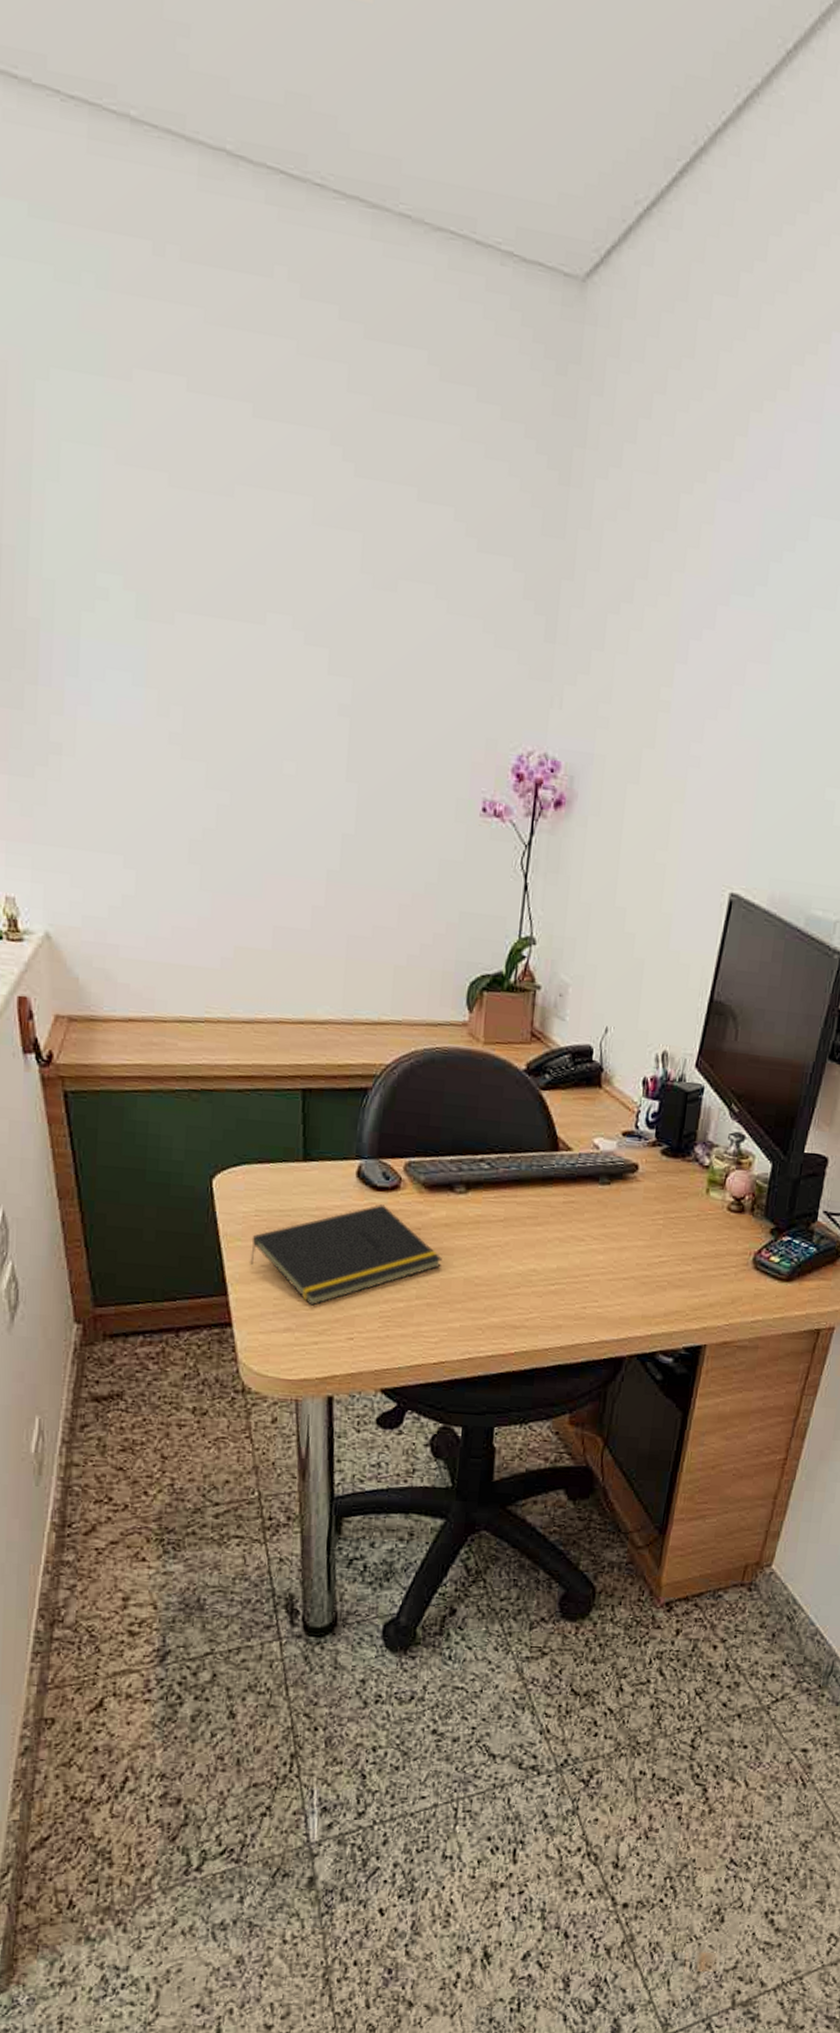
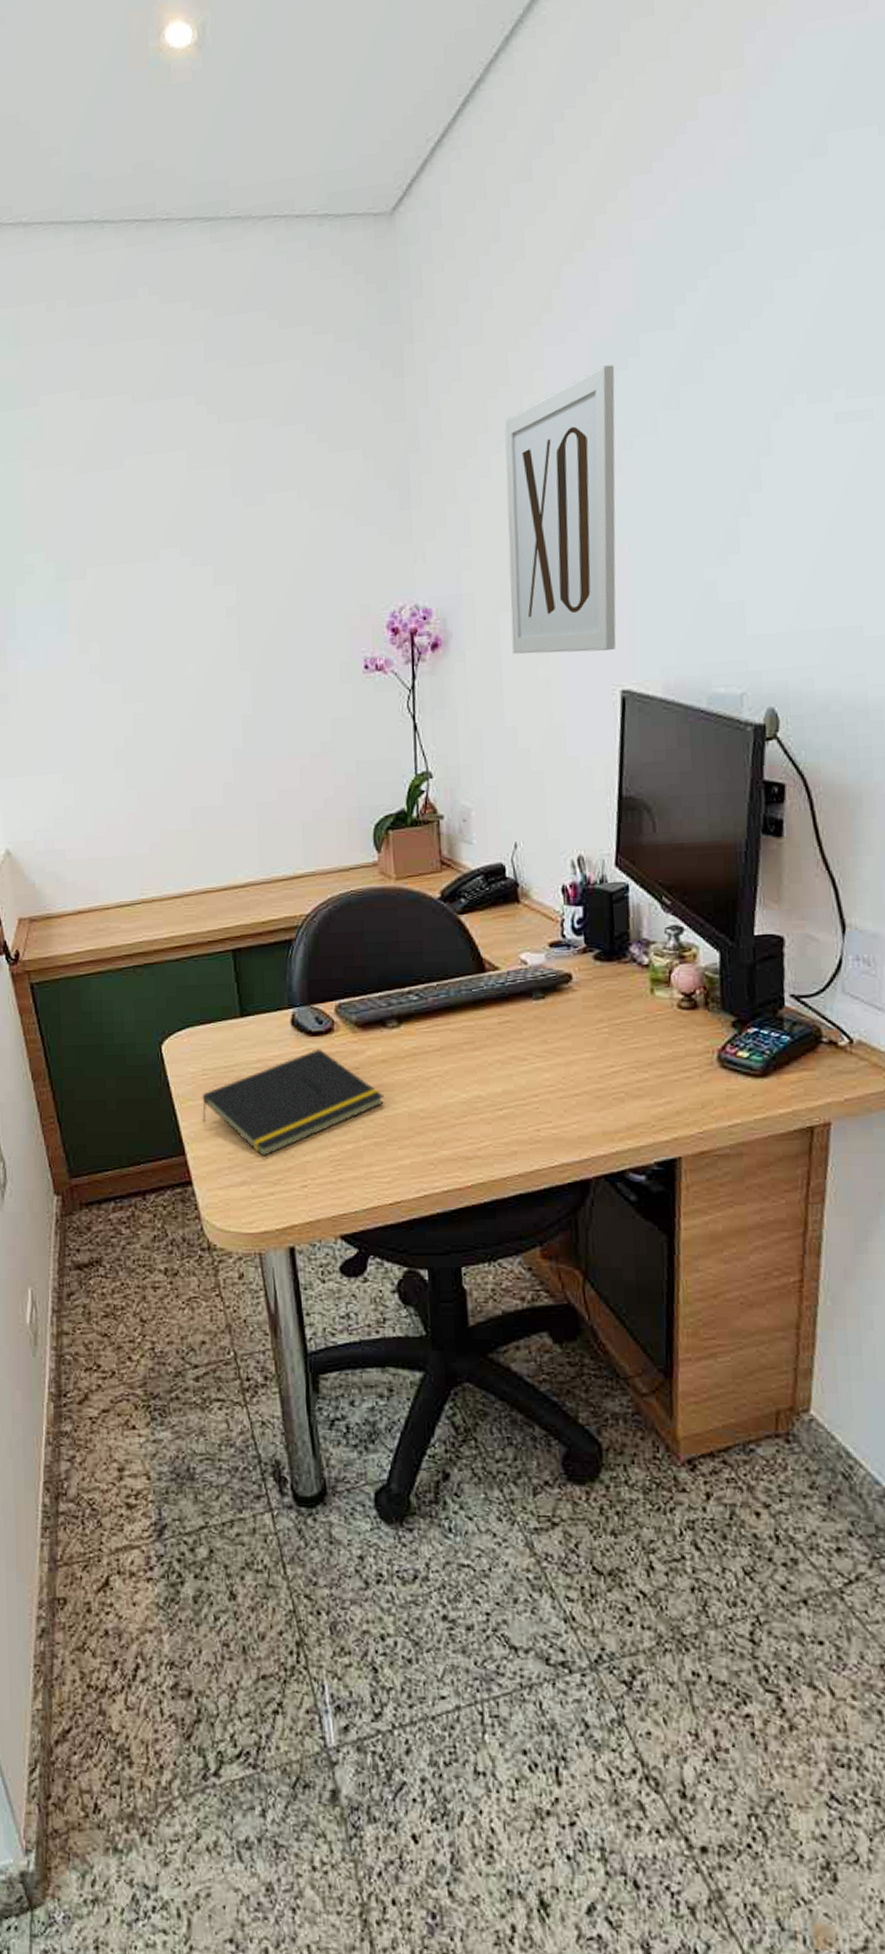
wall art: none [634,540,783,850] -> present [504,365,616,654]

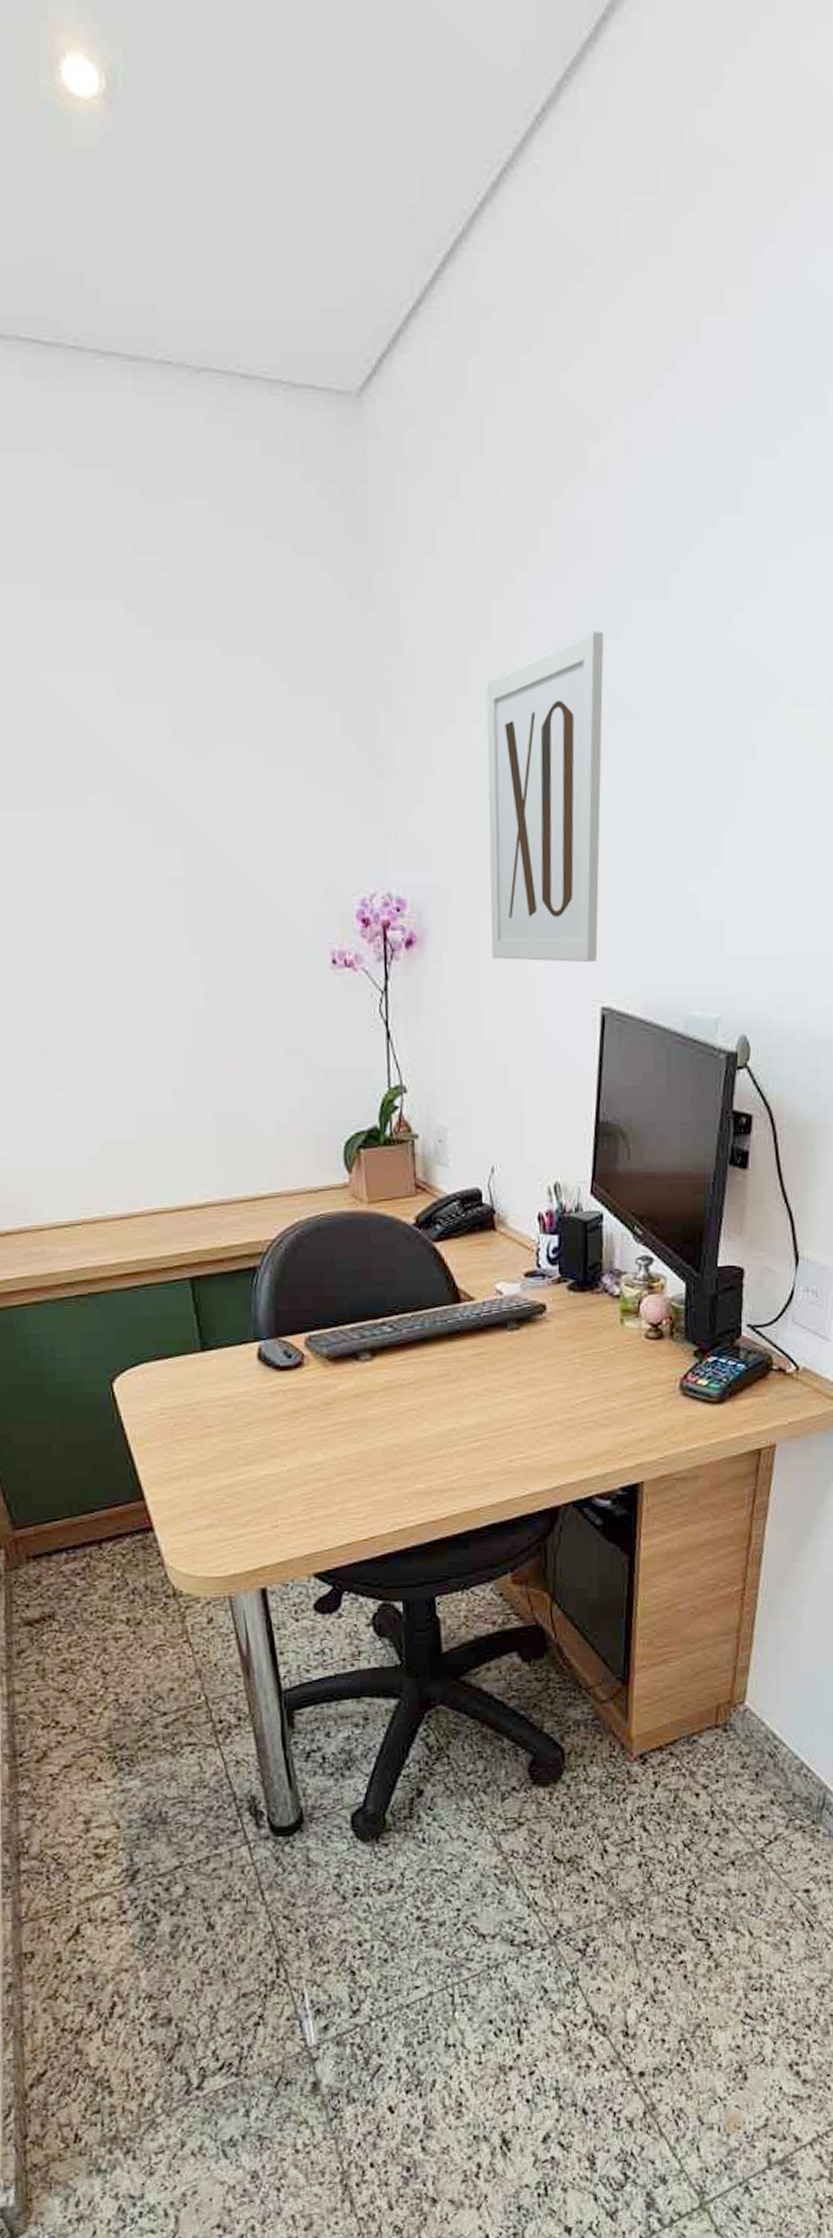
notepad: present [202,1049,384,1157] -> none [161,1384,357,1498]

